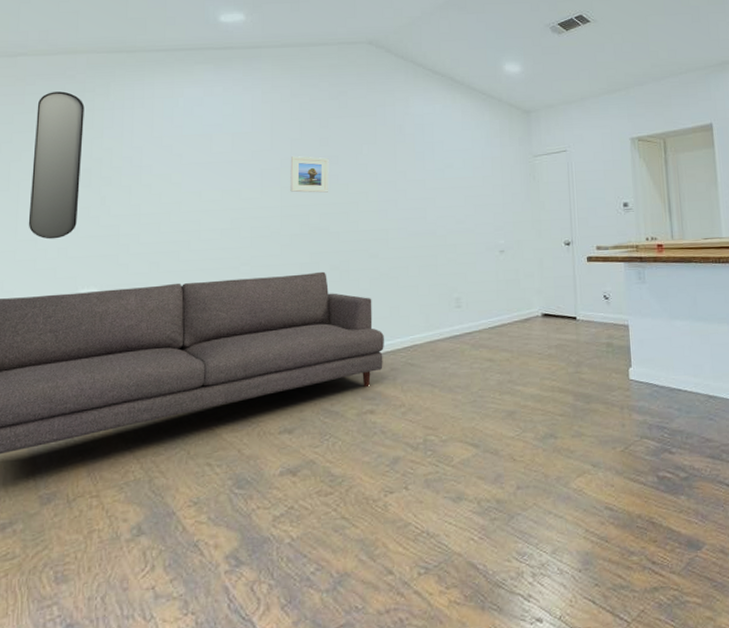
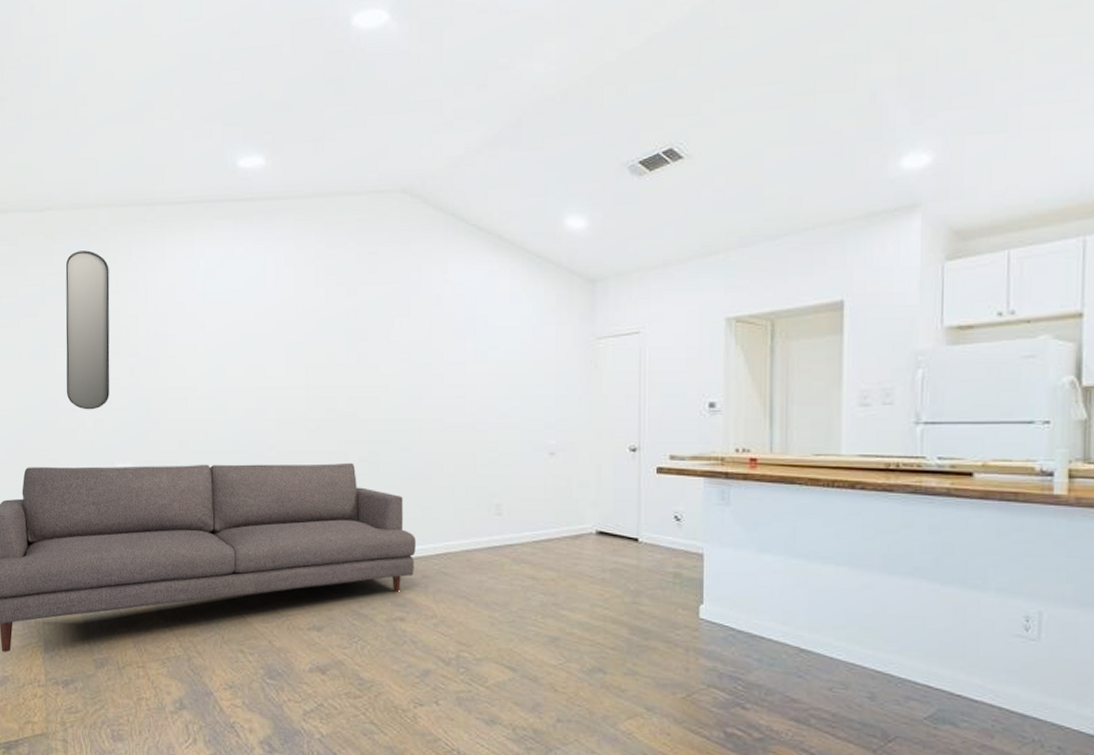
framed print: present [290,155,329,193] -> none [316,328,358,373]

